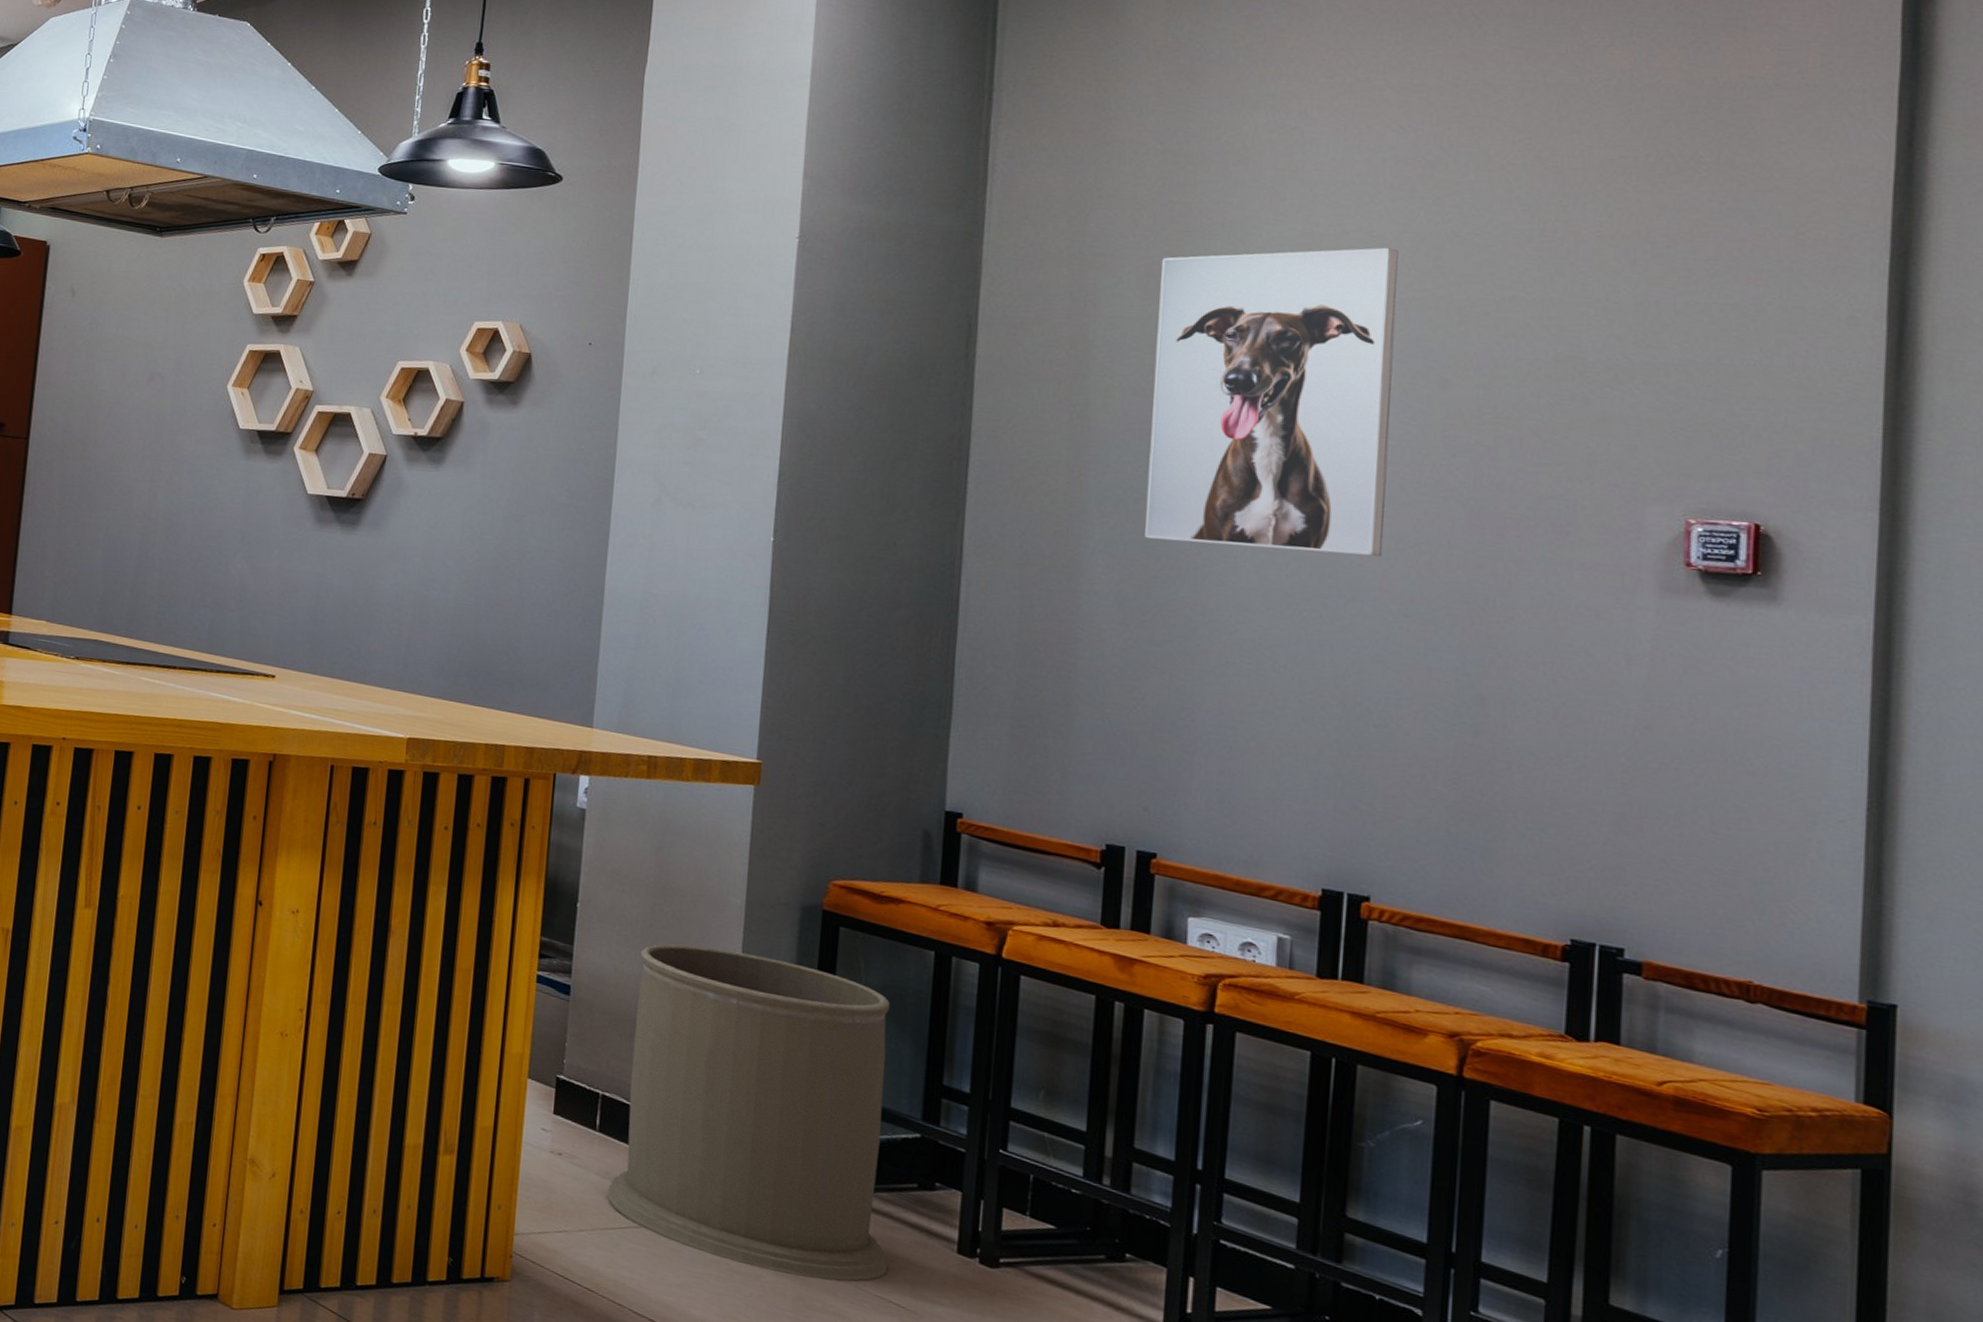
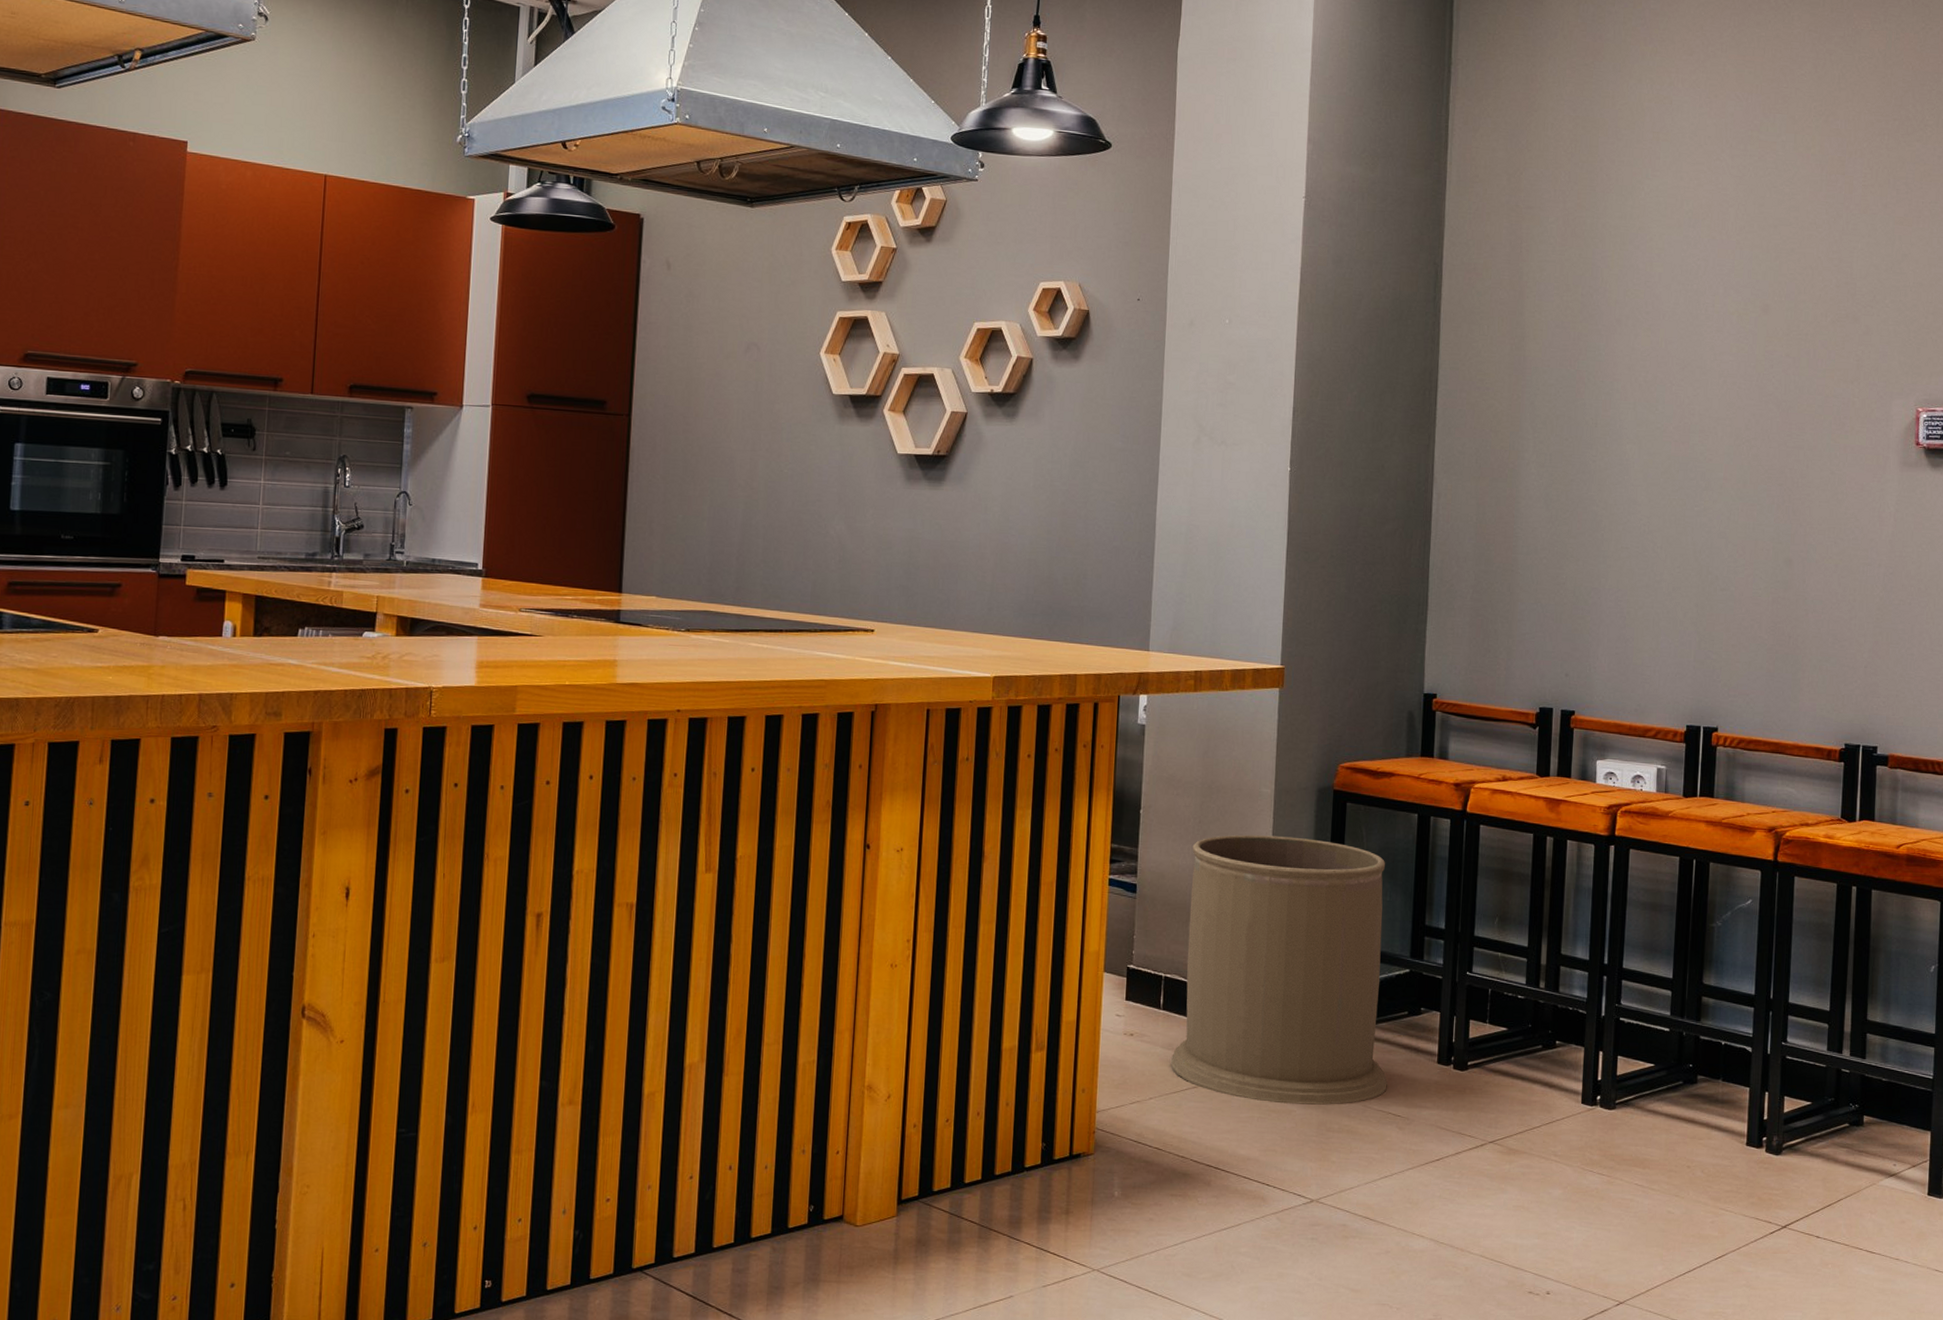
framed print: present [1145,247,1399,557] -> none [1565,197,1736,452]

